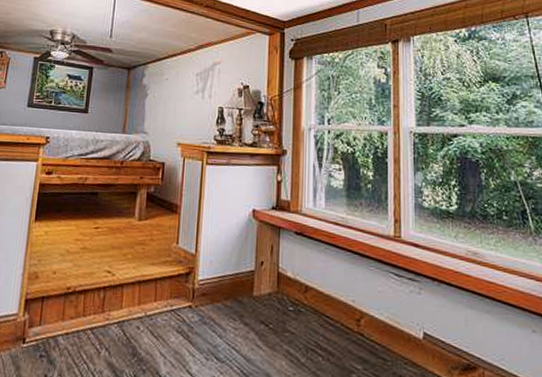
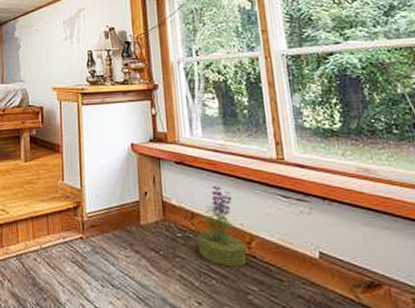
potted plant: none [309,260,355,345] -> present [197,186,247,268]

